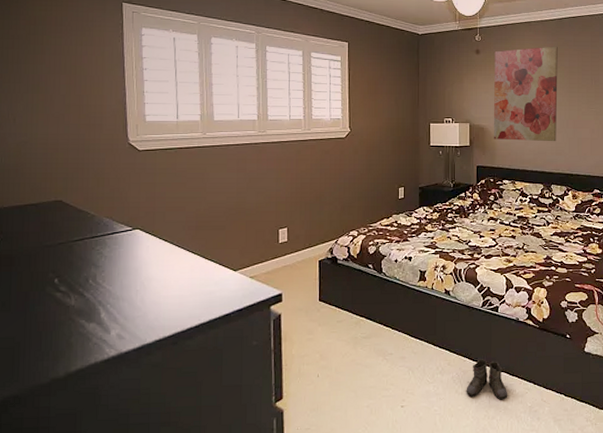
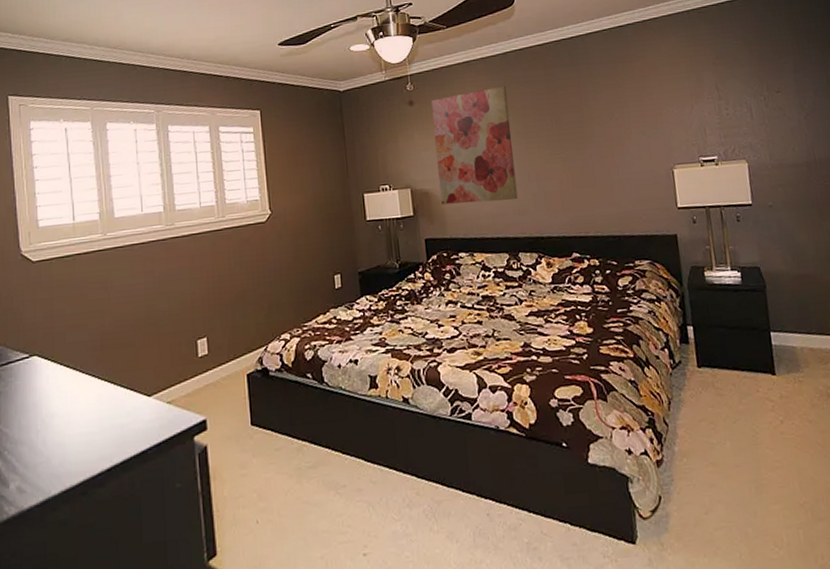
boots: present [466,359,508,400] -> none [442,483,497,537]

